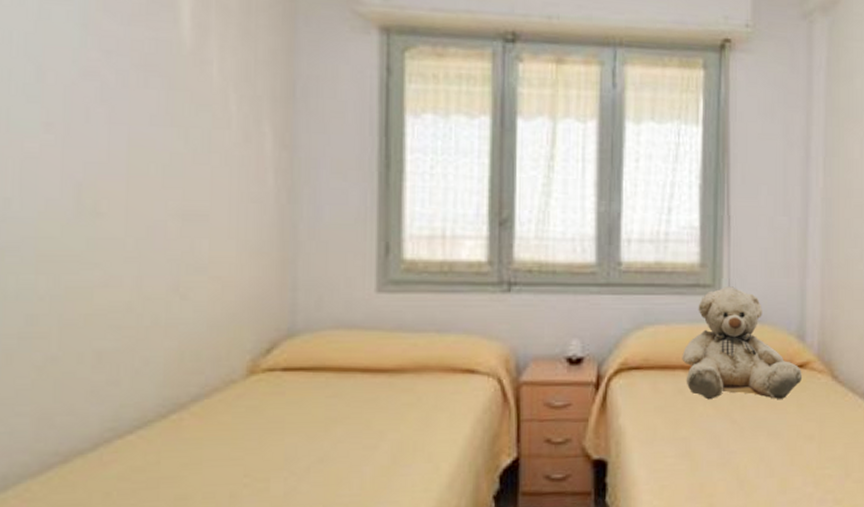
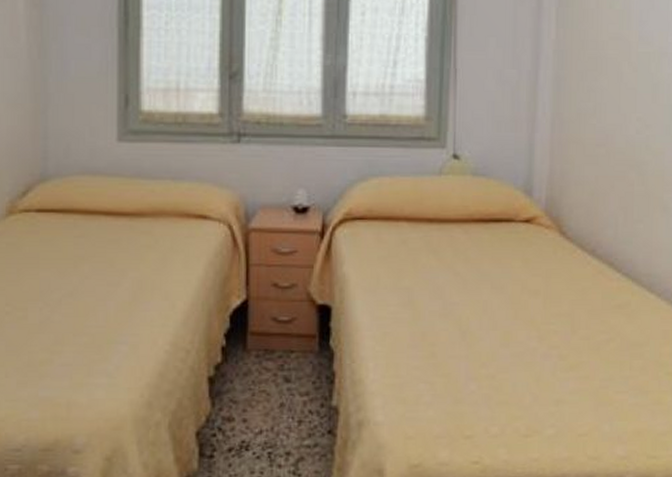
teddy bear: present [682,286,803,400] -> none [406,140,529,253]

